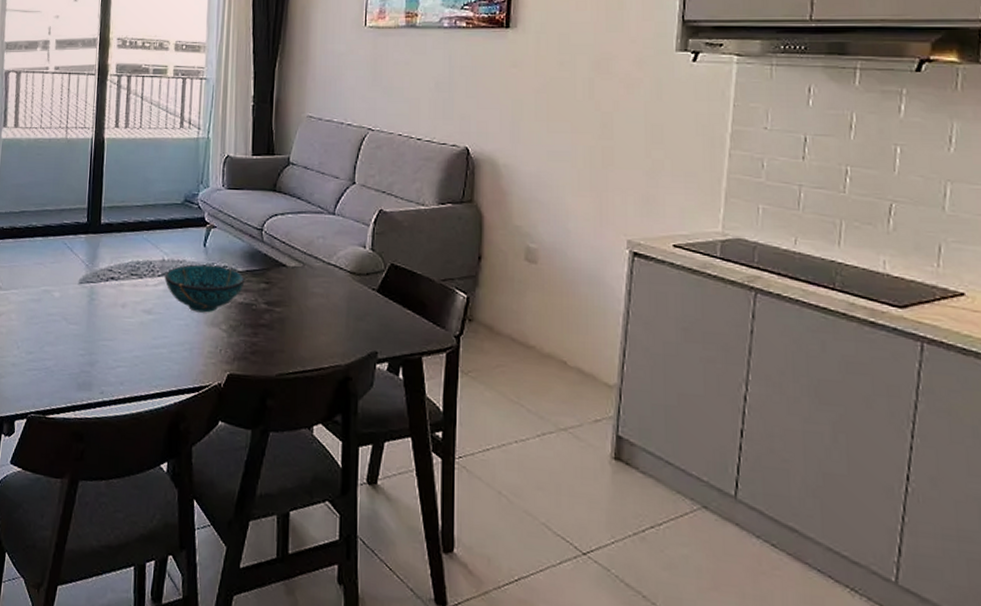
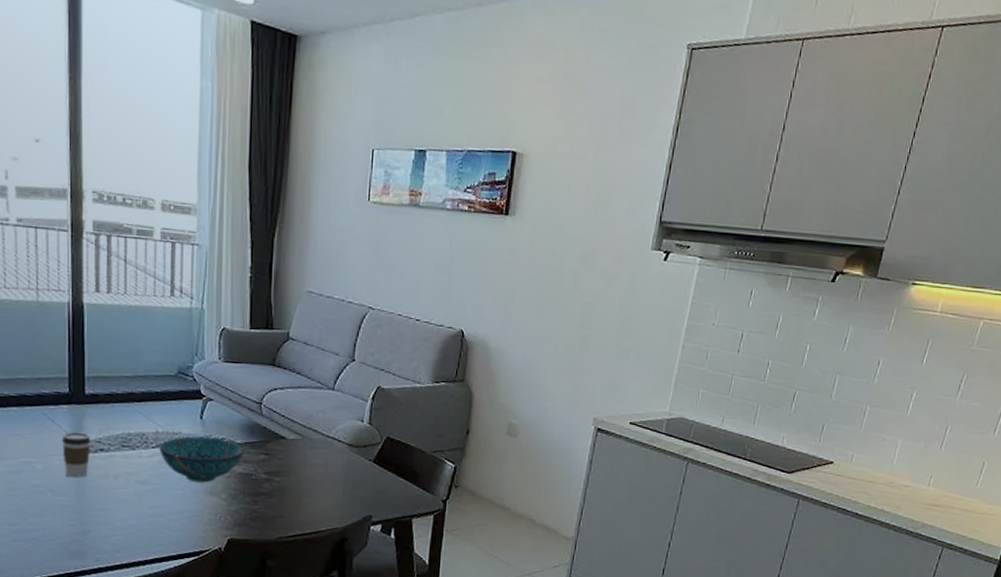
coffee cup: none [77,260,104,307] -> present [61,432,91,478]

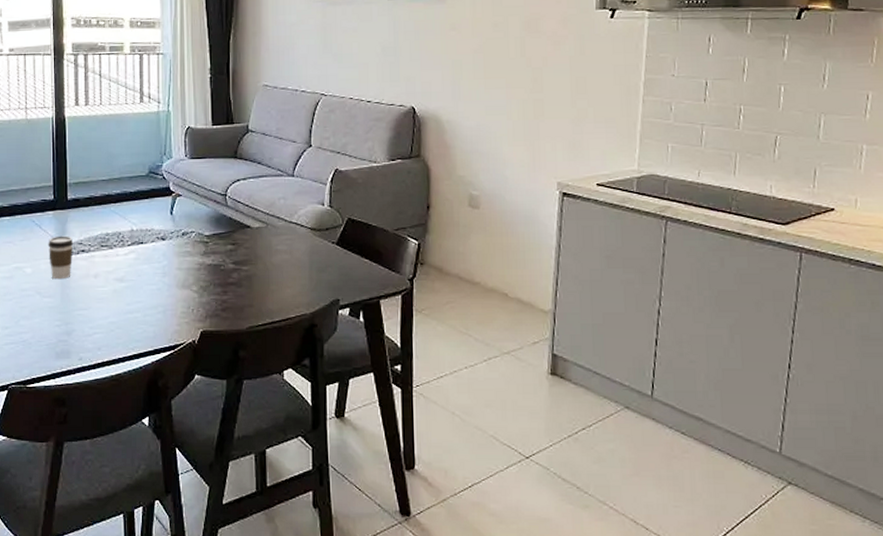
decorative bowl: present [159,436,244,483] -> none [134,232,212,277]

